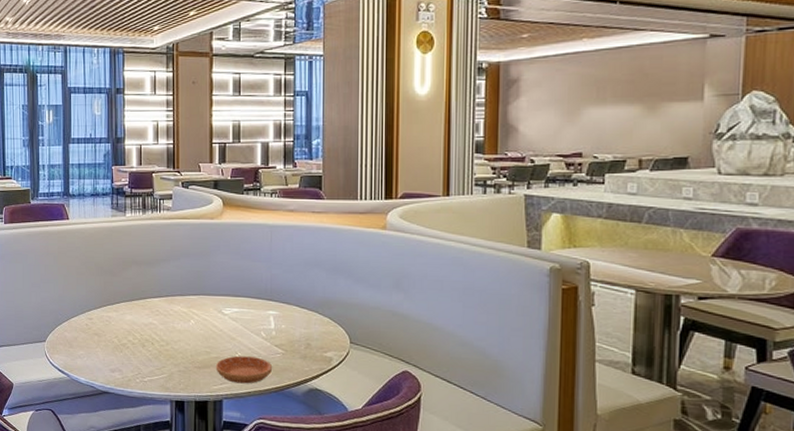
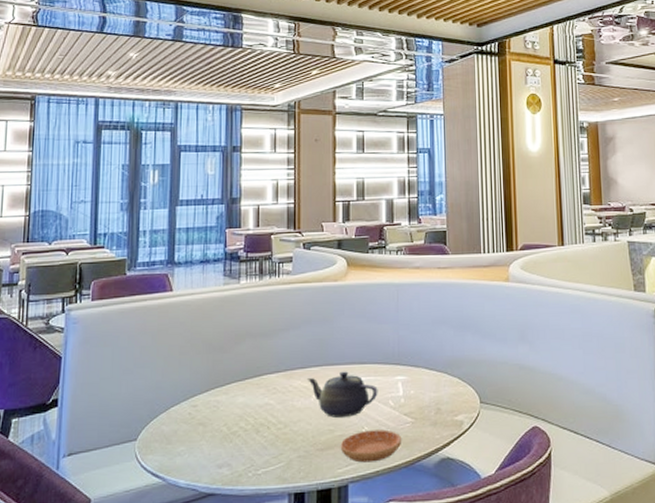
teapot: none [185,301,251,342] -> present [306,371,378,418]

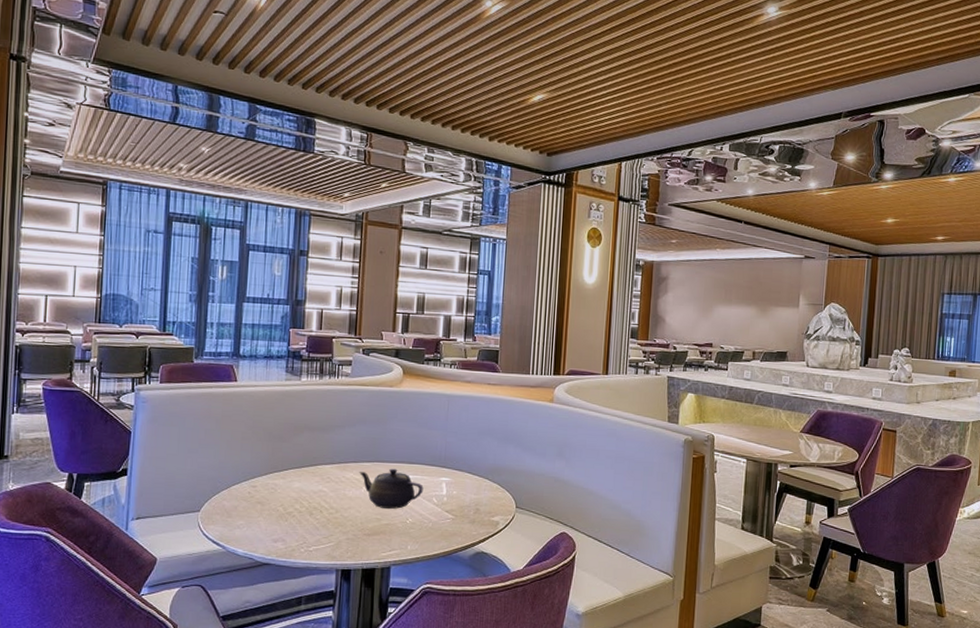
saucer: present [340,429,402,463] -> none [385,522,442,550]

